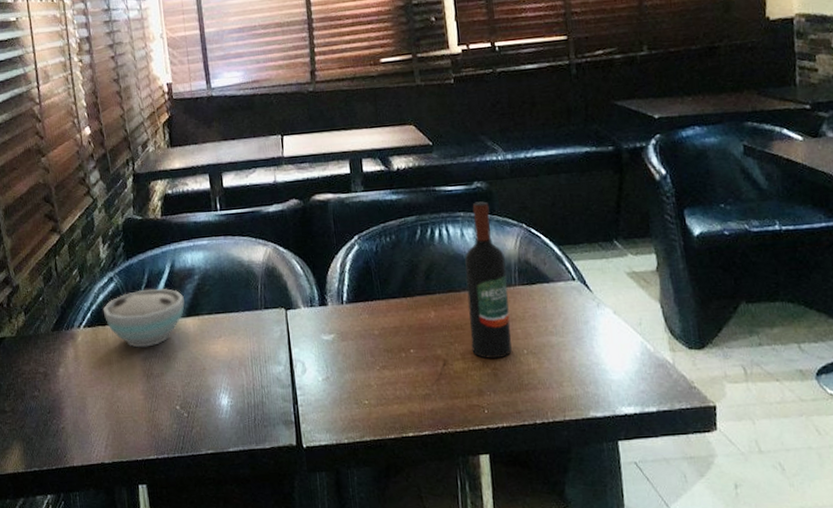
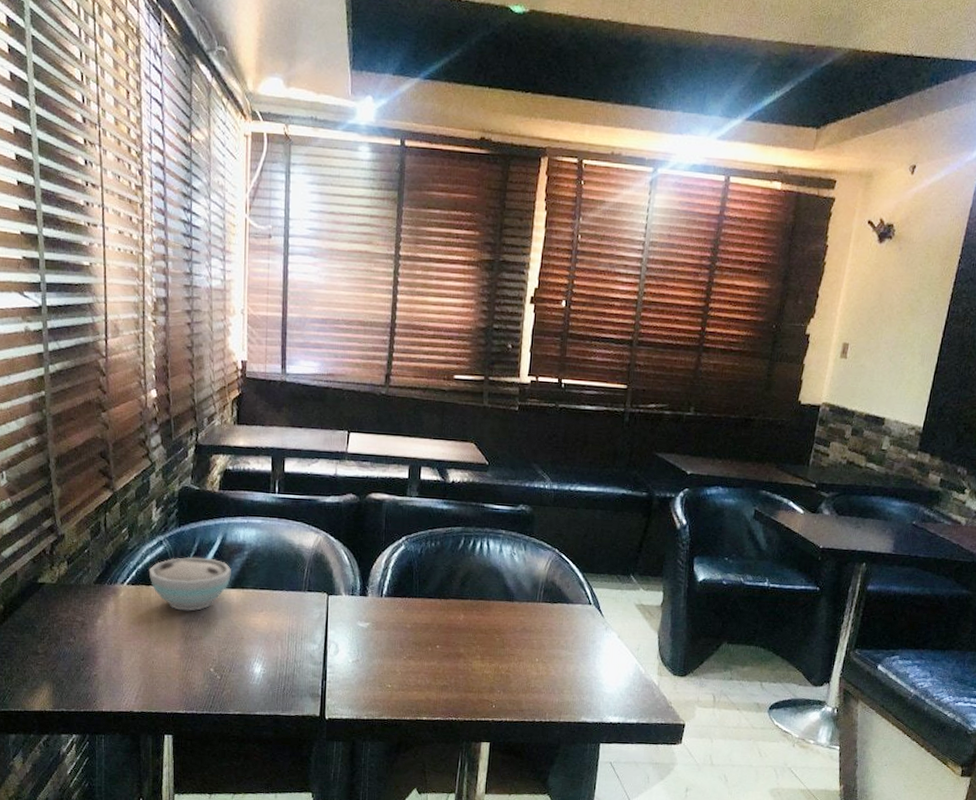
wine bottle: present [465,201,512,359] -> none [491,523,535,662]

